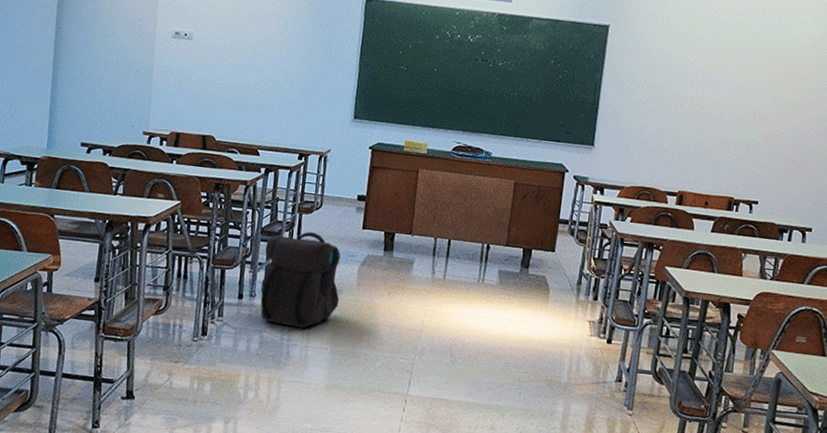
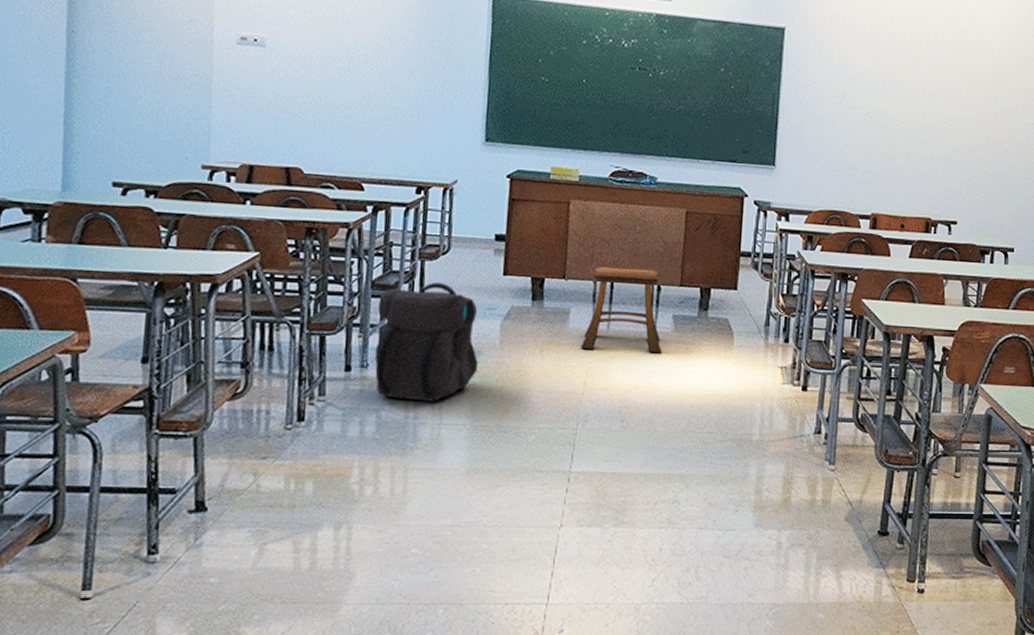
stool: none [421,225,489,301] -> present [580,266,662,352]

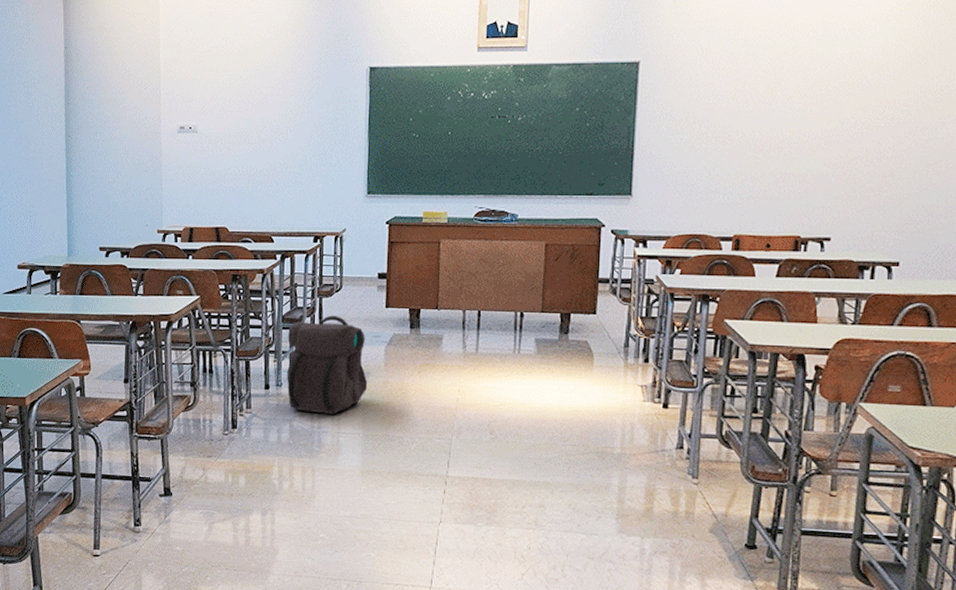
stool: present [580,266,662,352] -> none [453,297,526,372]

